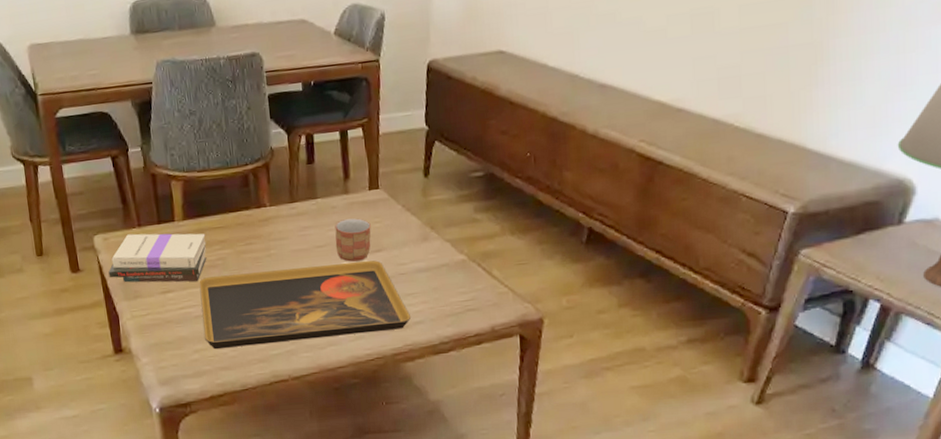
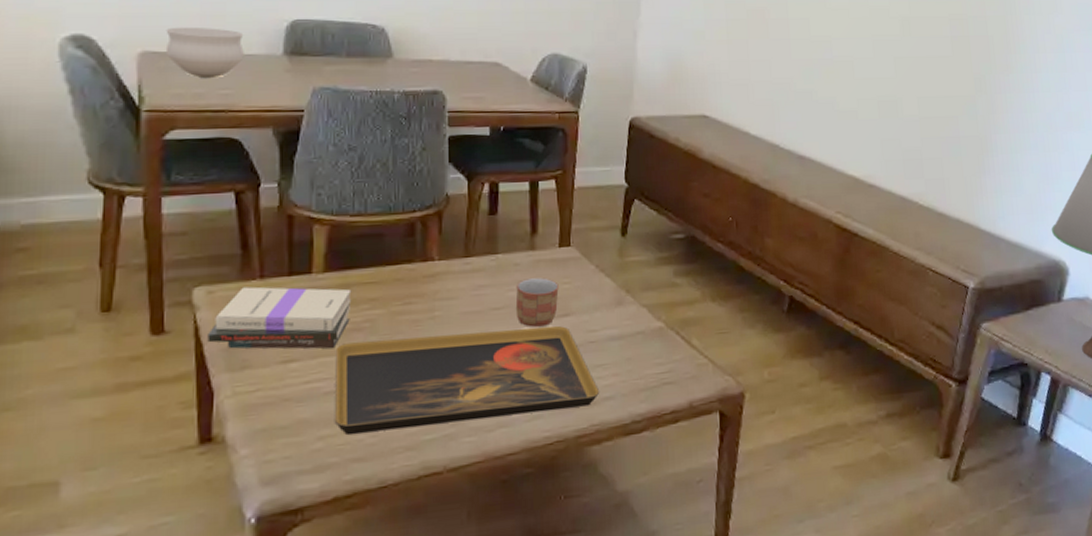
bowl: none [43,17,102,63] -> present [165,26,244,79]

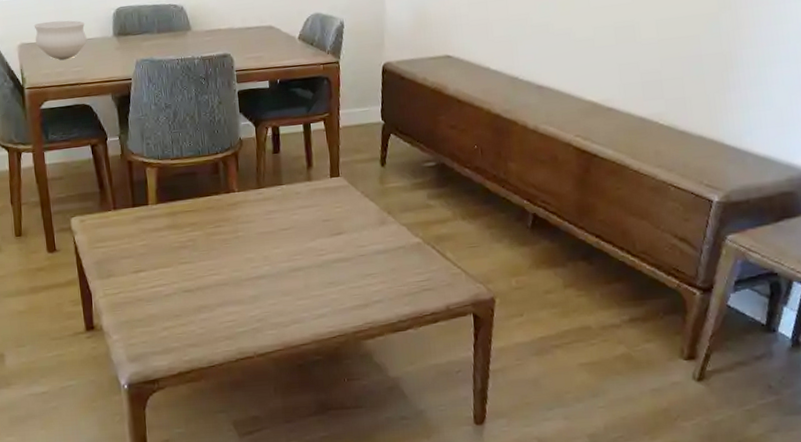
books: present [207,286,352,349] -> none [83,216,178,262]
decorative tray: present [335,326,599,434] -> none [170,242,370,326]
mug: present [515,277,559,327] -> none [298,203,333,244]

